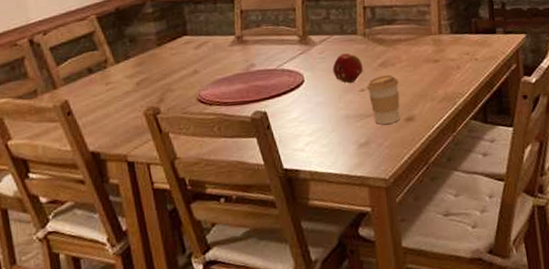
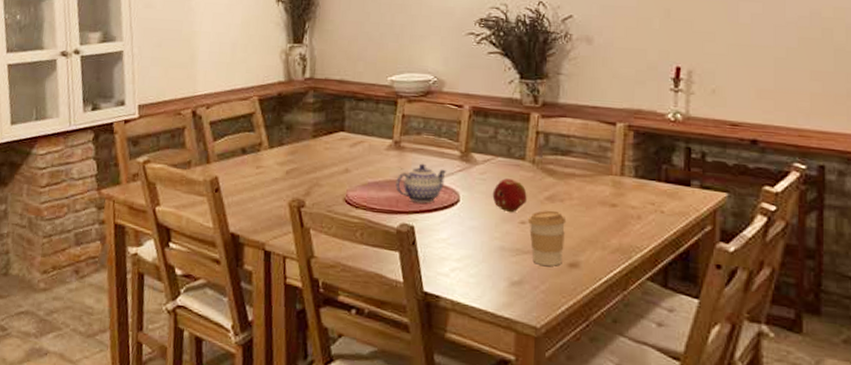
teapot: none [243,53,289,90] -> present [395,163,447,203]

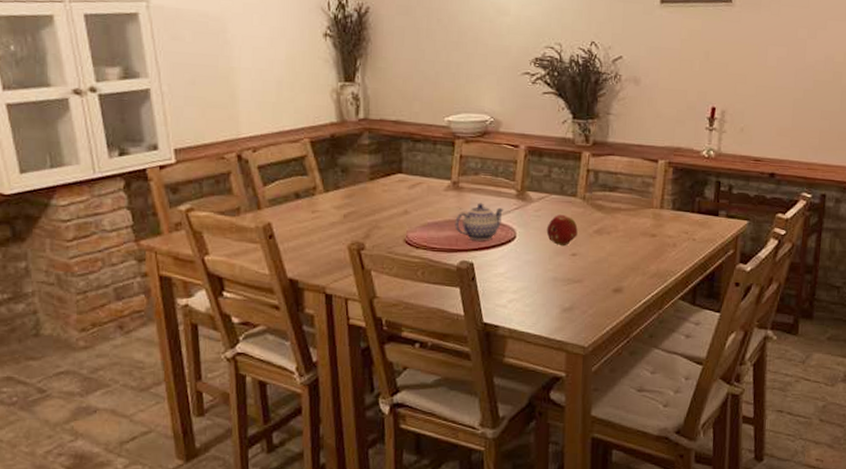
coffee cup: present [528,210,567,266] -> none [579,242,613,292]

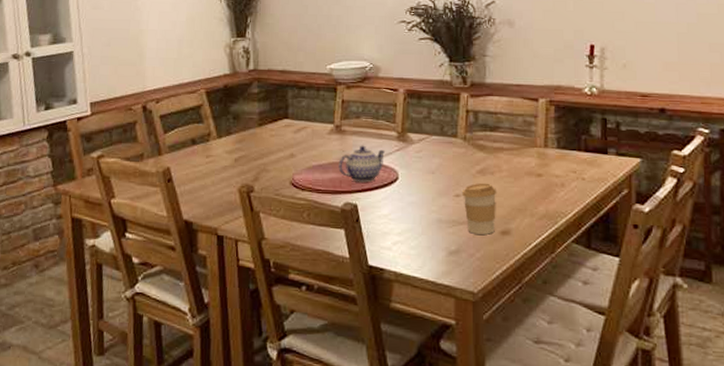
fruit: present [546,215,578,247] -> none [428,155,460,187]
coffee cup: none [579,242,613,292] -> present [463,182,497,235]

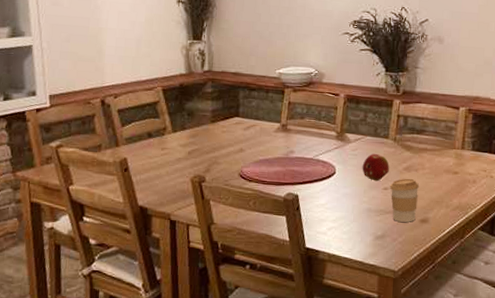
teapot: present [338,145,386,183] -> none [283,142,326,176]
fruit: none [428,155,460,187] -> present [362,154,389,182]

